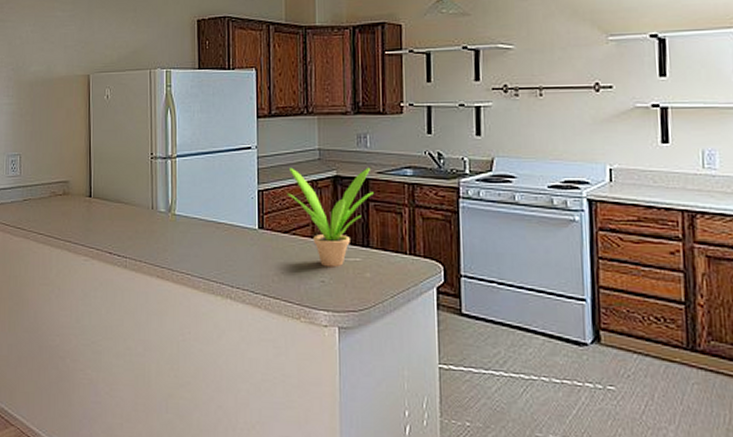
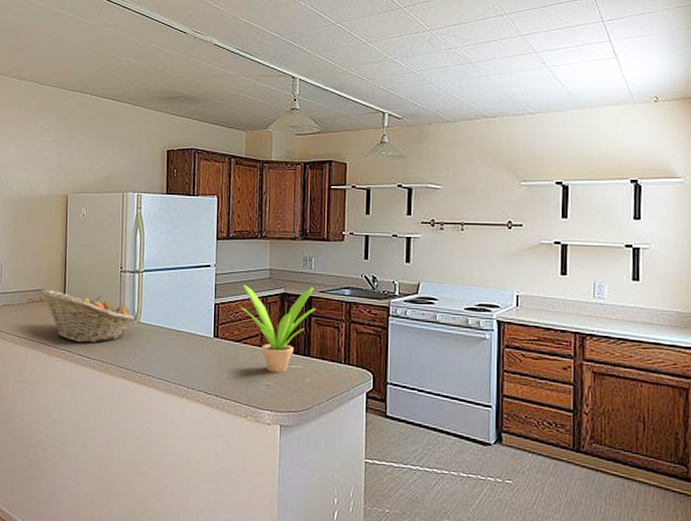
fruit basket: none [64,180,168,240] -> present [41,289,134,343]

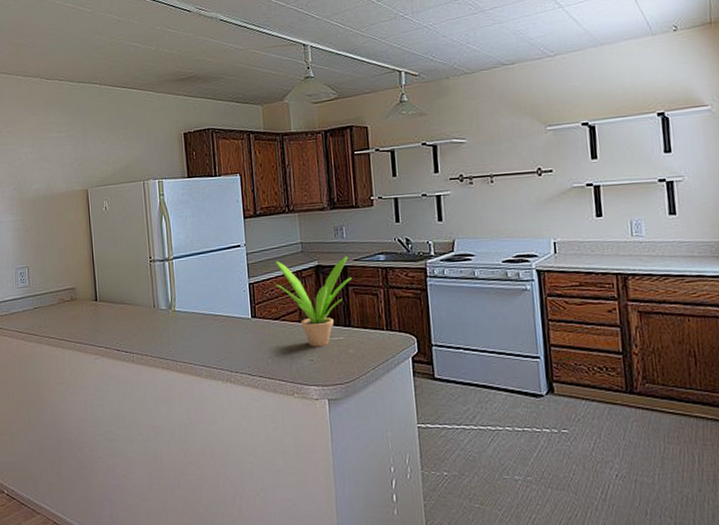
fruit basket: present [41,289,134,343] -> none [71,287,169,338]

